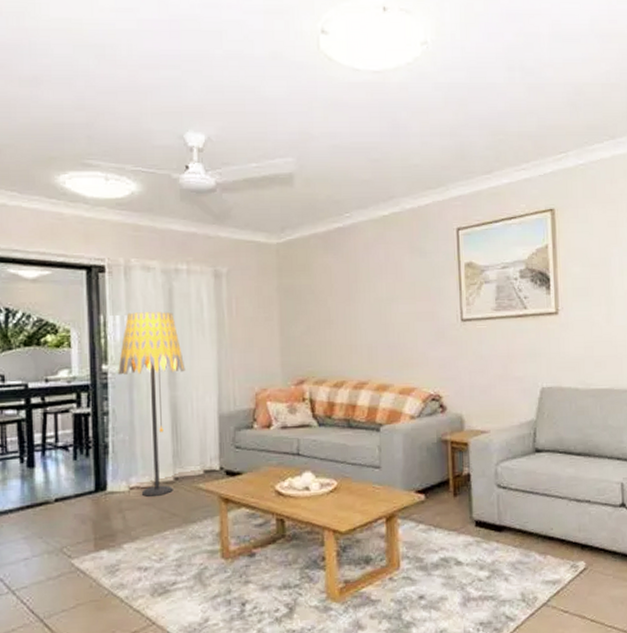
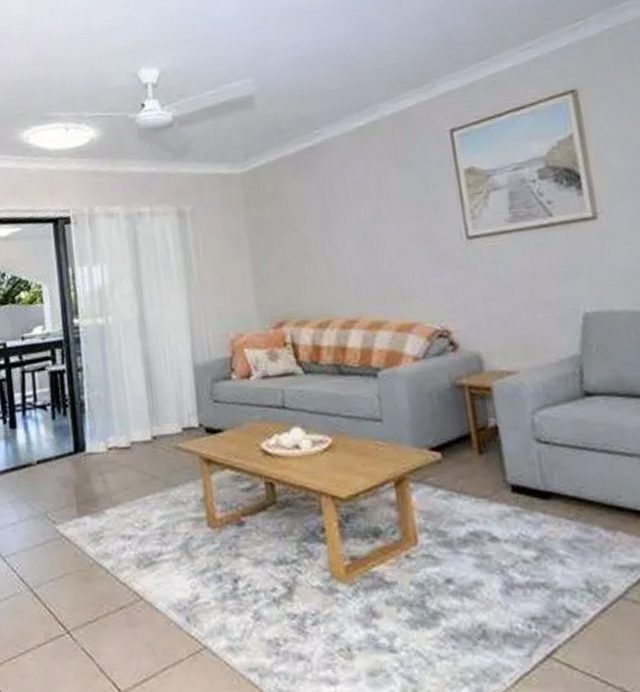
floor lamp: present [118,311,186,497] -> none [89,258,156,458]

